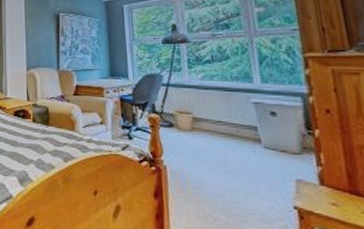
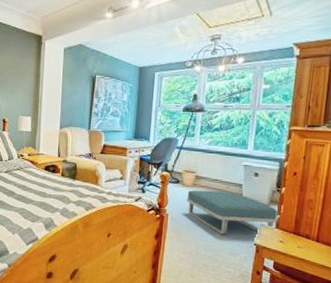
footstool: none [186,135,320,195] -> present [186,190,278,235]

